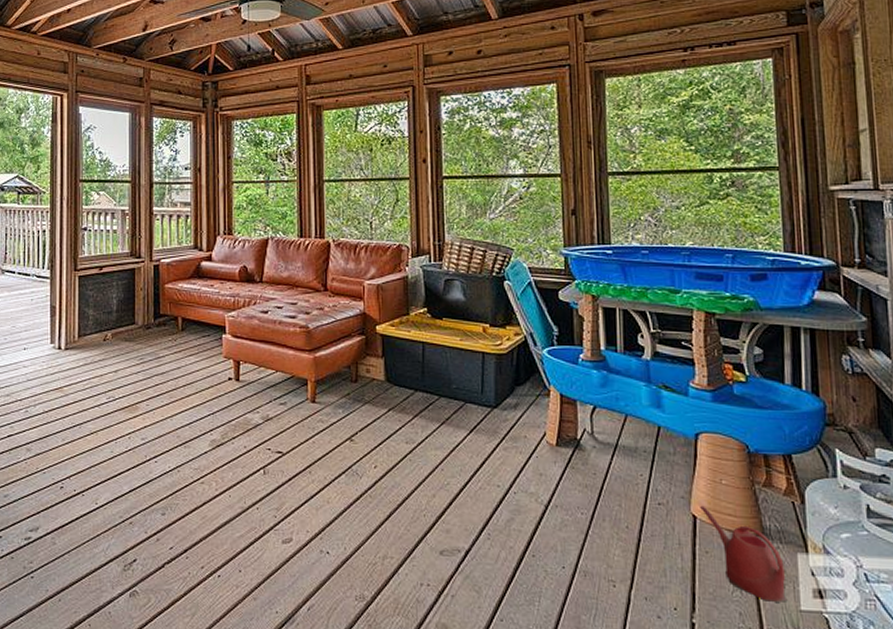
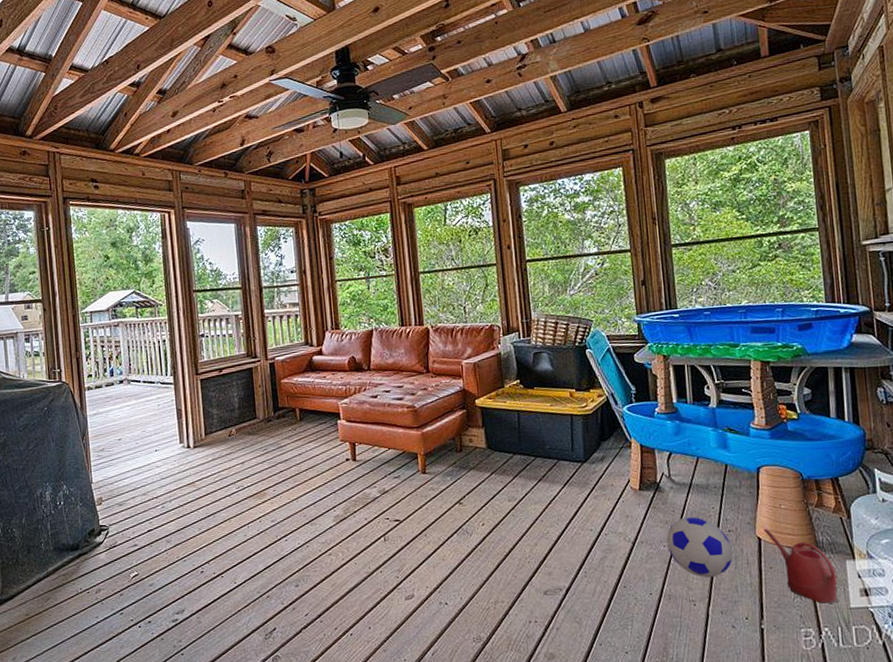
soccer ball: none [585,482,663,556] -> present [666,516,733,577]

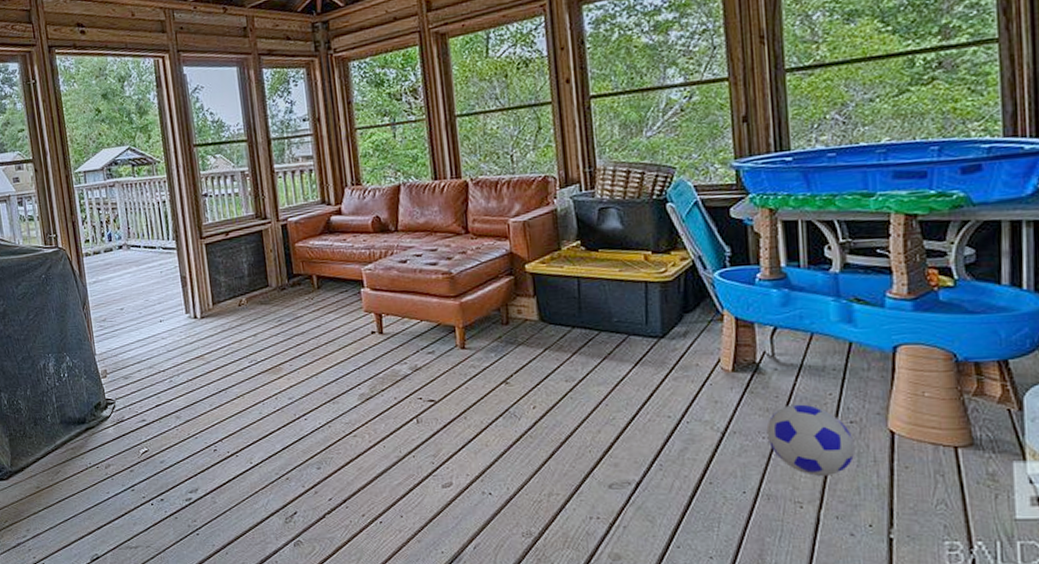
watering can: present [764,528,840,604] -> none [899,420,1001,512]

